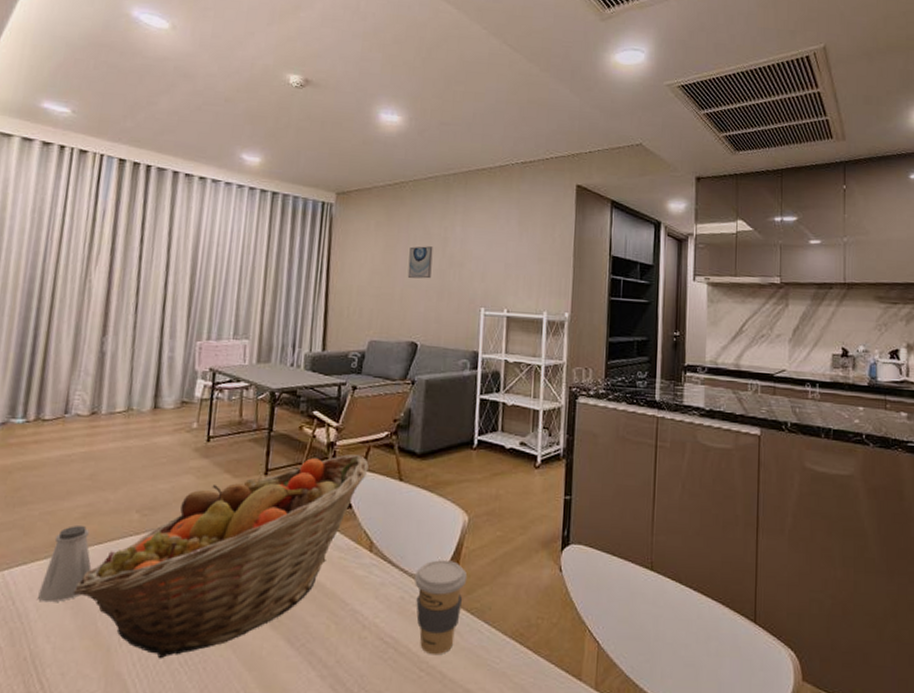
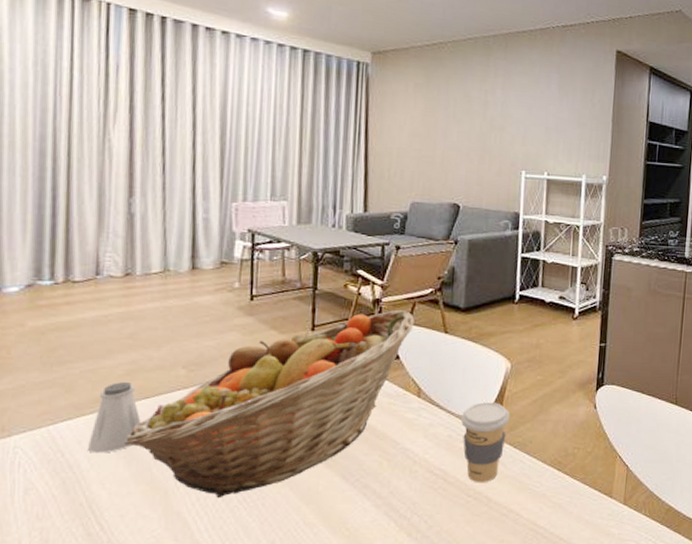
wall art: present [407,246,433,279] -> none [448,109,474,142]

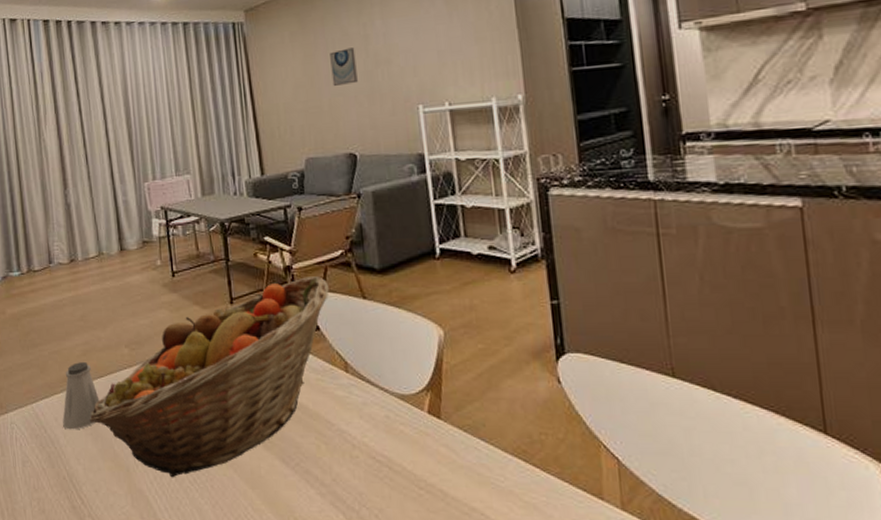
wall art: none [448,109,474,142] -> present [330,47,358,86]
coffee cup: present [460,402,511,483] -> none [396,377,454,474]

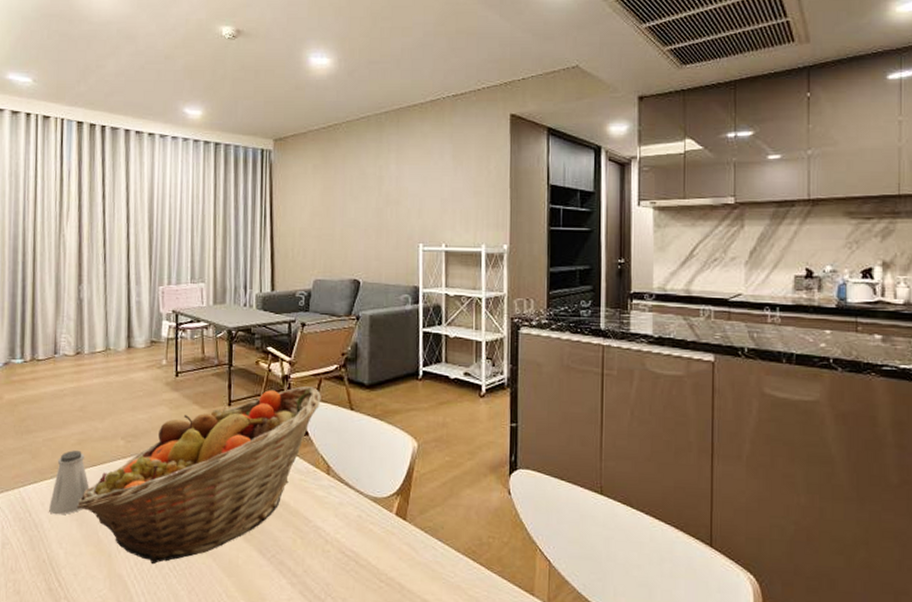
wall art: present [330,47,358,86] -> none [346,186,370,218]

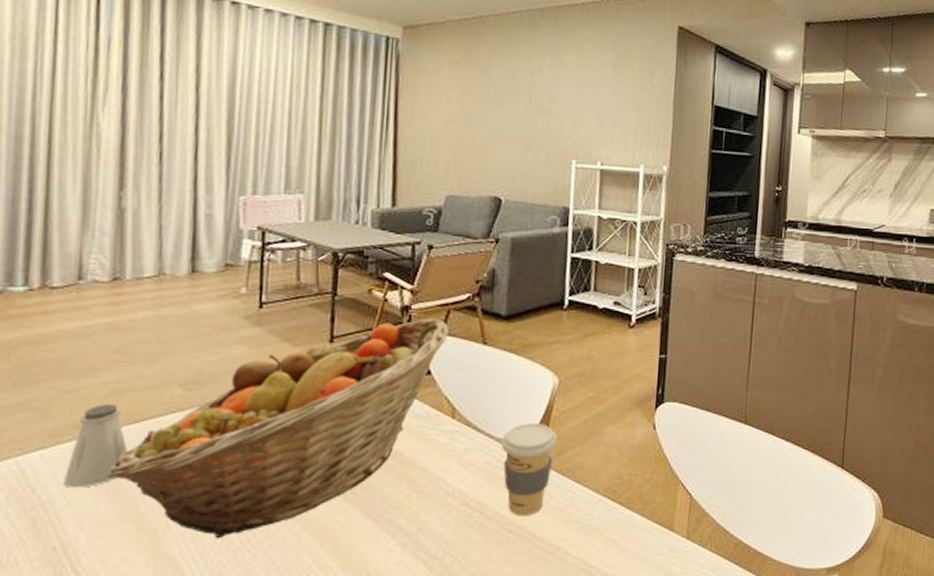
coffee cup: none [369,482,420,569] -> present [500,423,558,517]

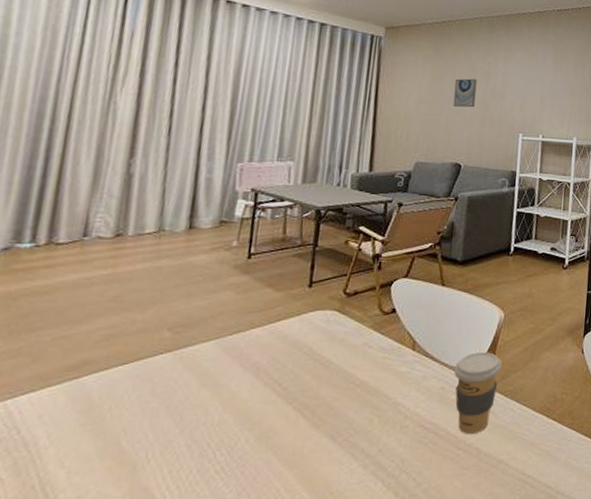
saltshaker: present [64,404,128,488] -> none [49,348,115,428]
fruit basket: present [106,318,449,539] -> none [92,265,413,470]
wall art: none [489,90,518,128] -> present [453,78,477,108]

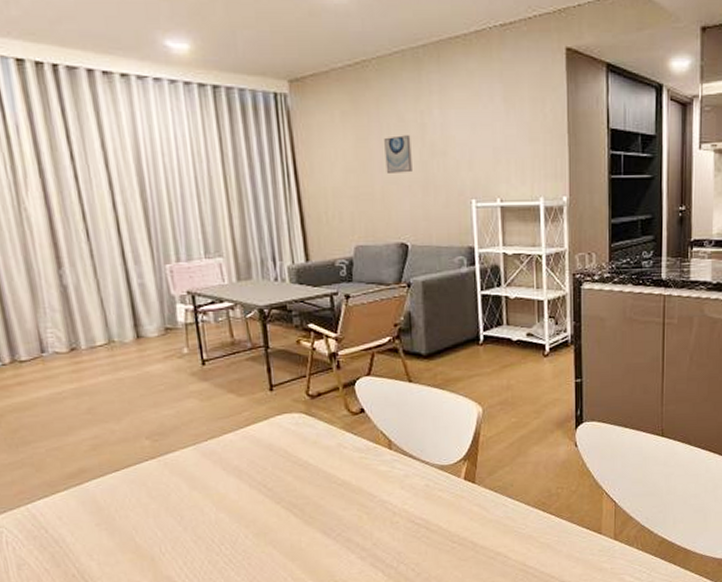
coffee cup: present [453,352,503,435] -> none [436,448,488,529]

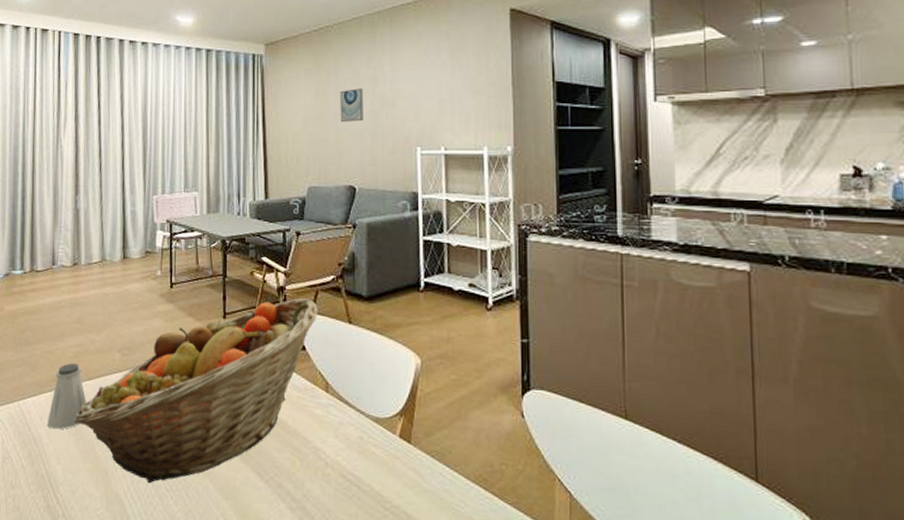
saltshaker: none [68,457,116,527] -> present [47,363,86,430]
fruit basket: none [103,362,376,561] -> present [74,298,318,484]

